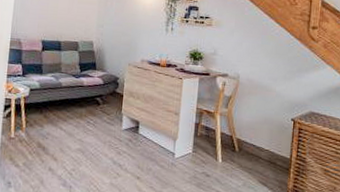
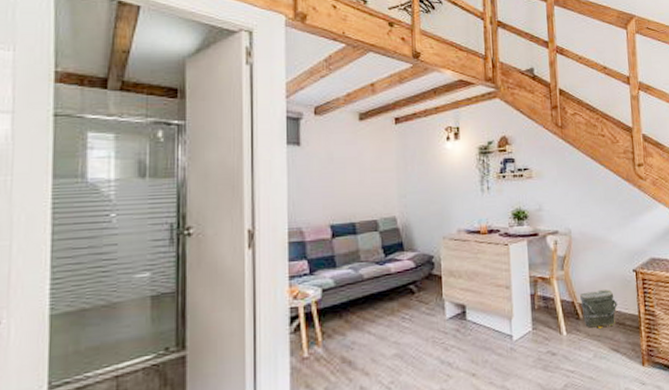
bag: none [238,130,272,163] -> present [580,289,618,329]

